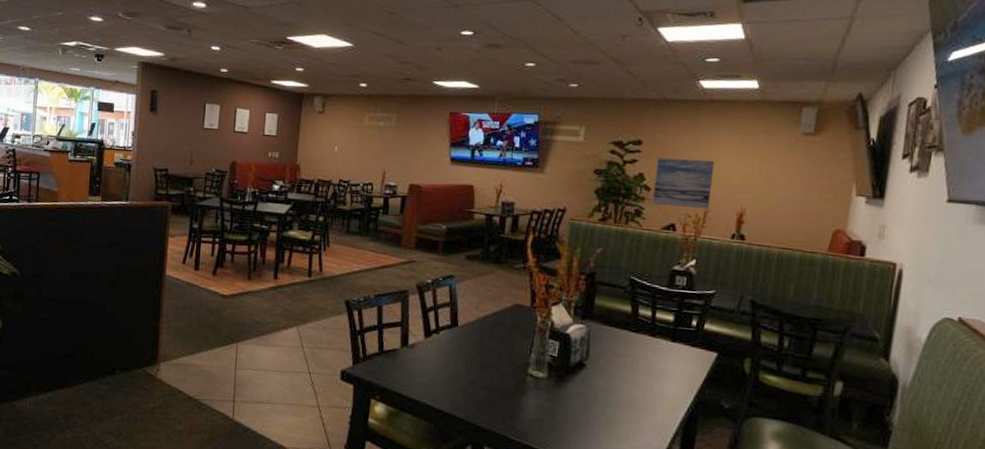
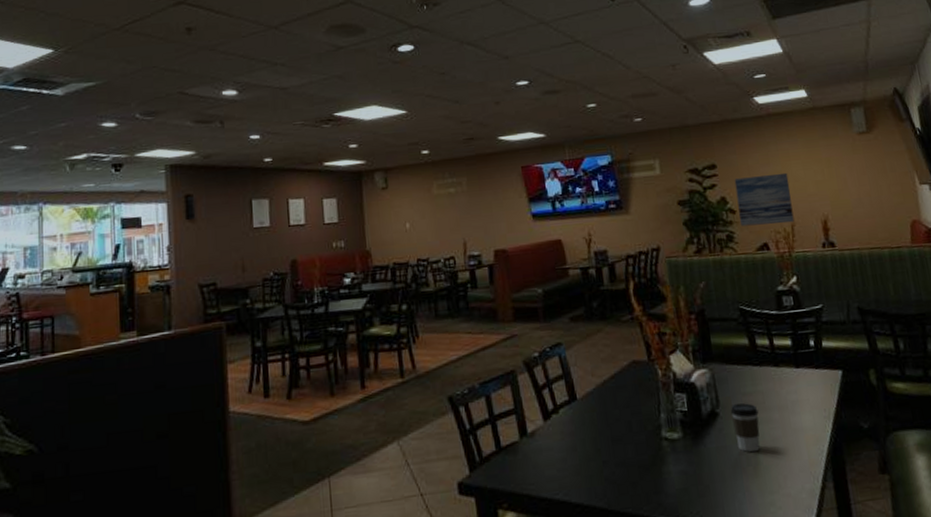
coffee cup: none [597,360,625,405] -> present [730,403,760,453]

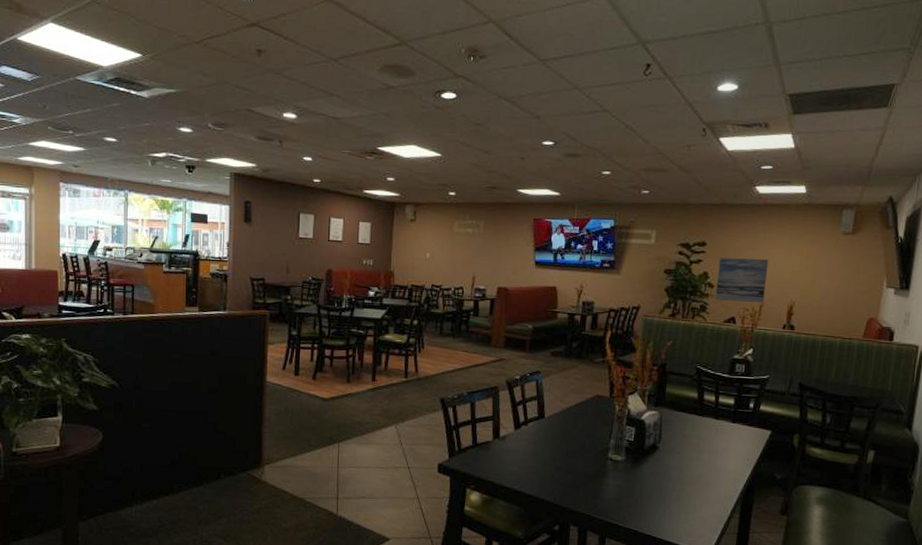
coffee cup: present [730,403,760,453] -> none [668,442,692,481]

